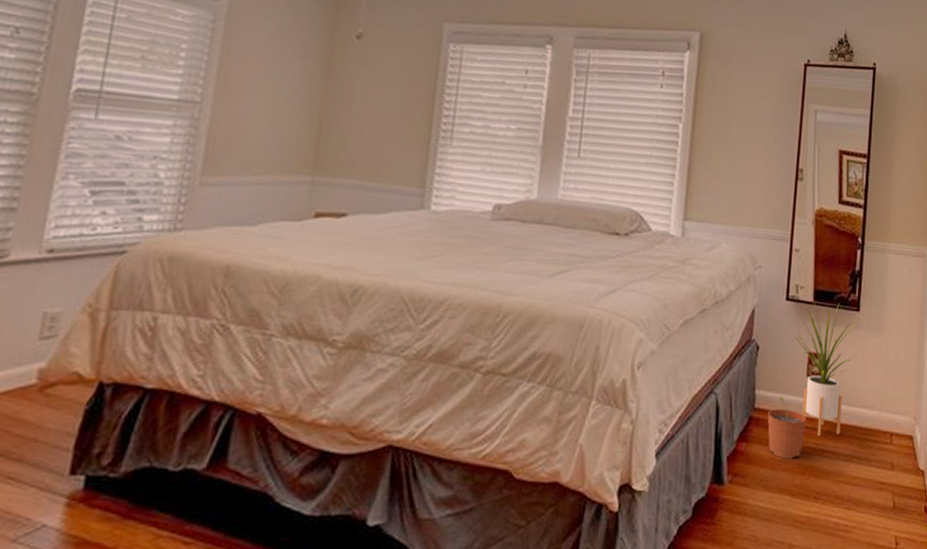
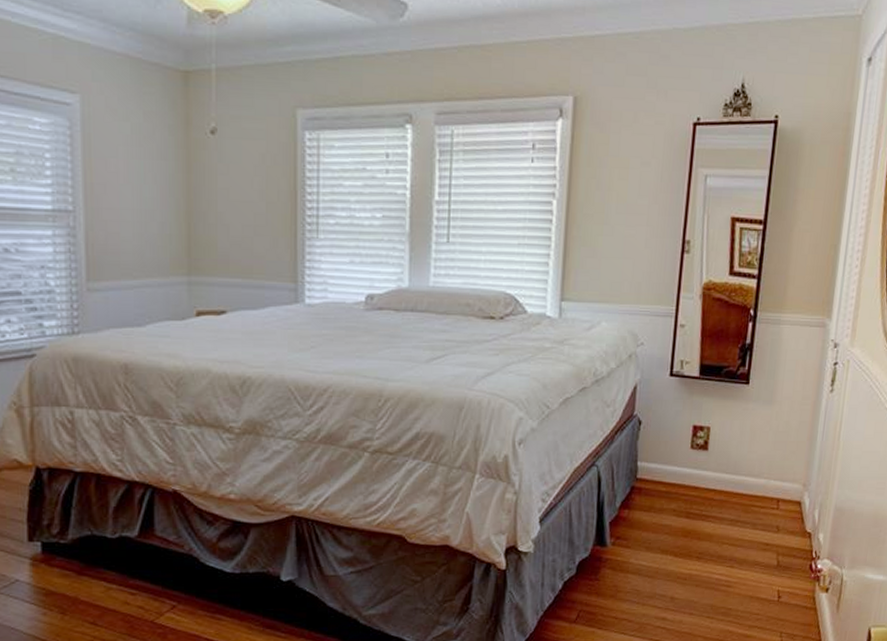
plant pot: present [767,396,807,459] -> none [650,467,690,524]
house plant: present [796,300,861,437] -> none [680,375,750,503]

